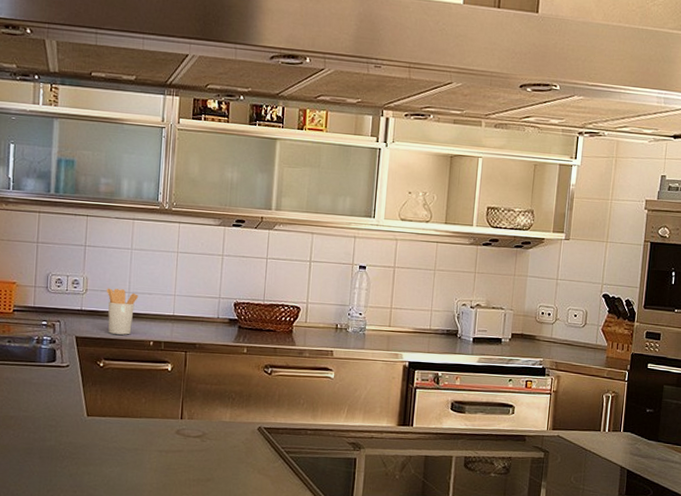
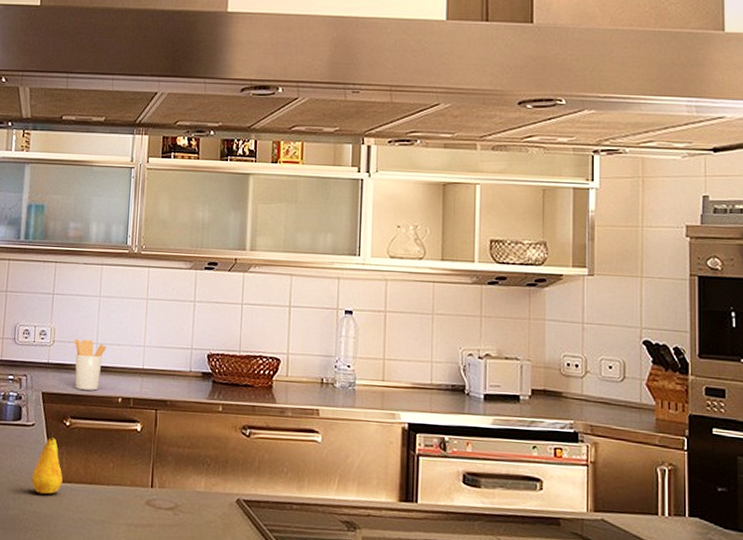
fruit: none [66,370,97,427] -> present [31,429,63,494]

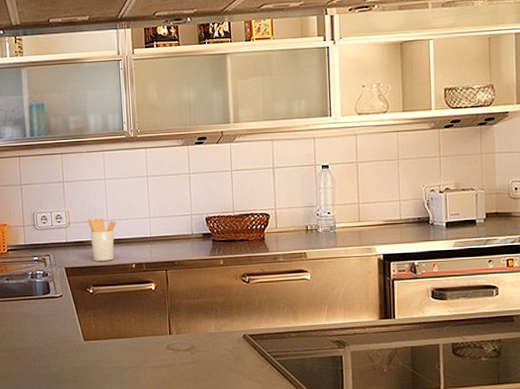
fruit: present [31,429,63,494] -> none [65,298,93,352]

